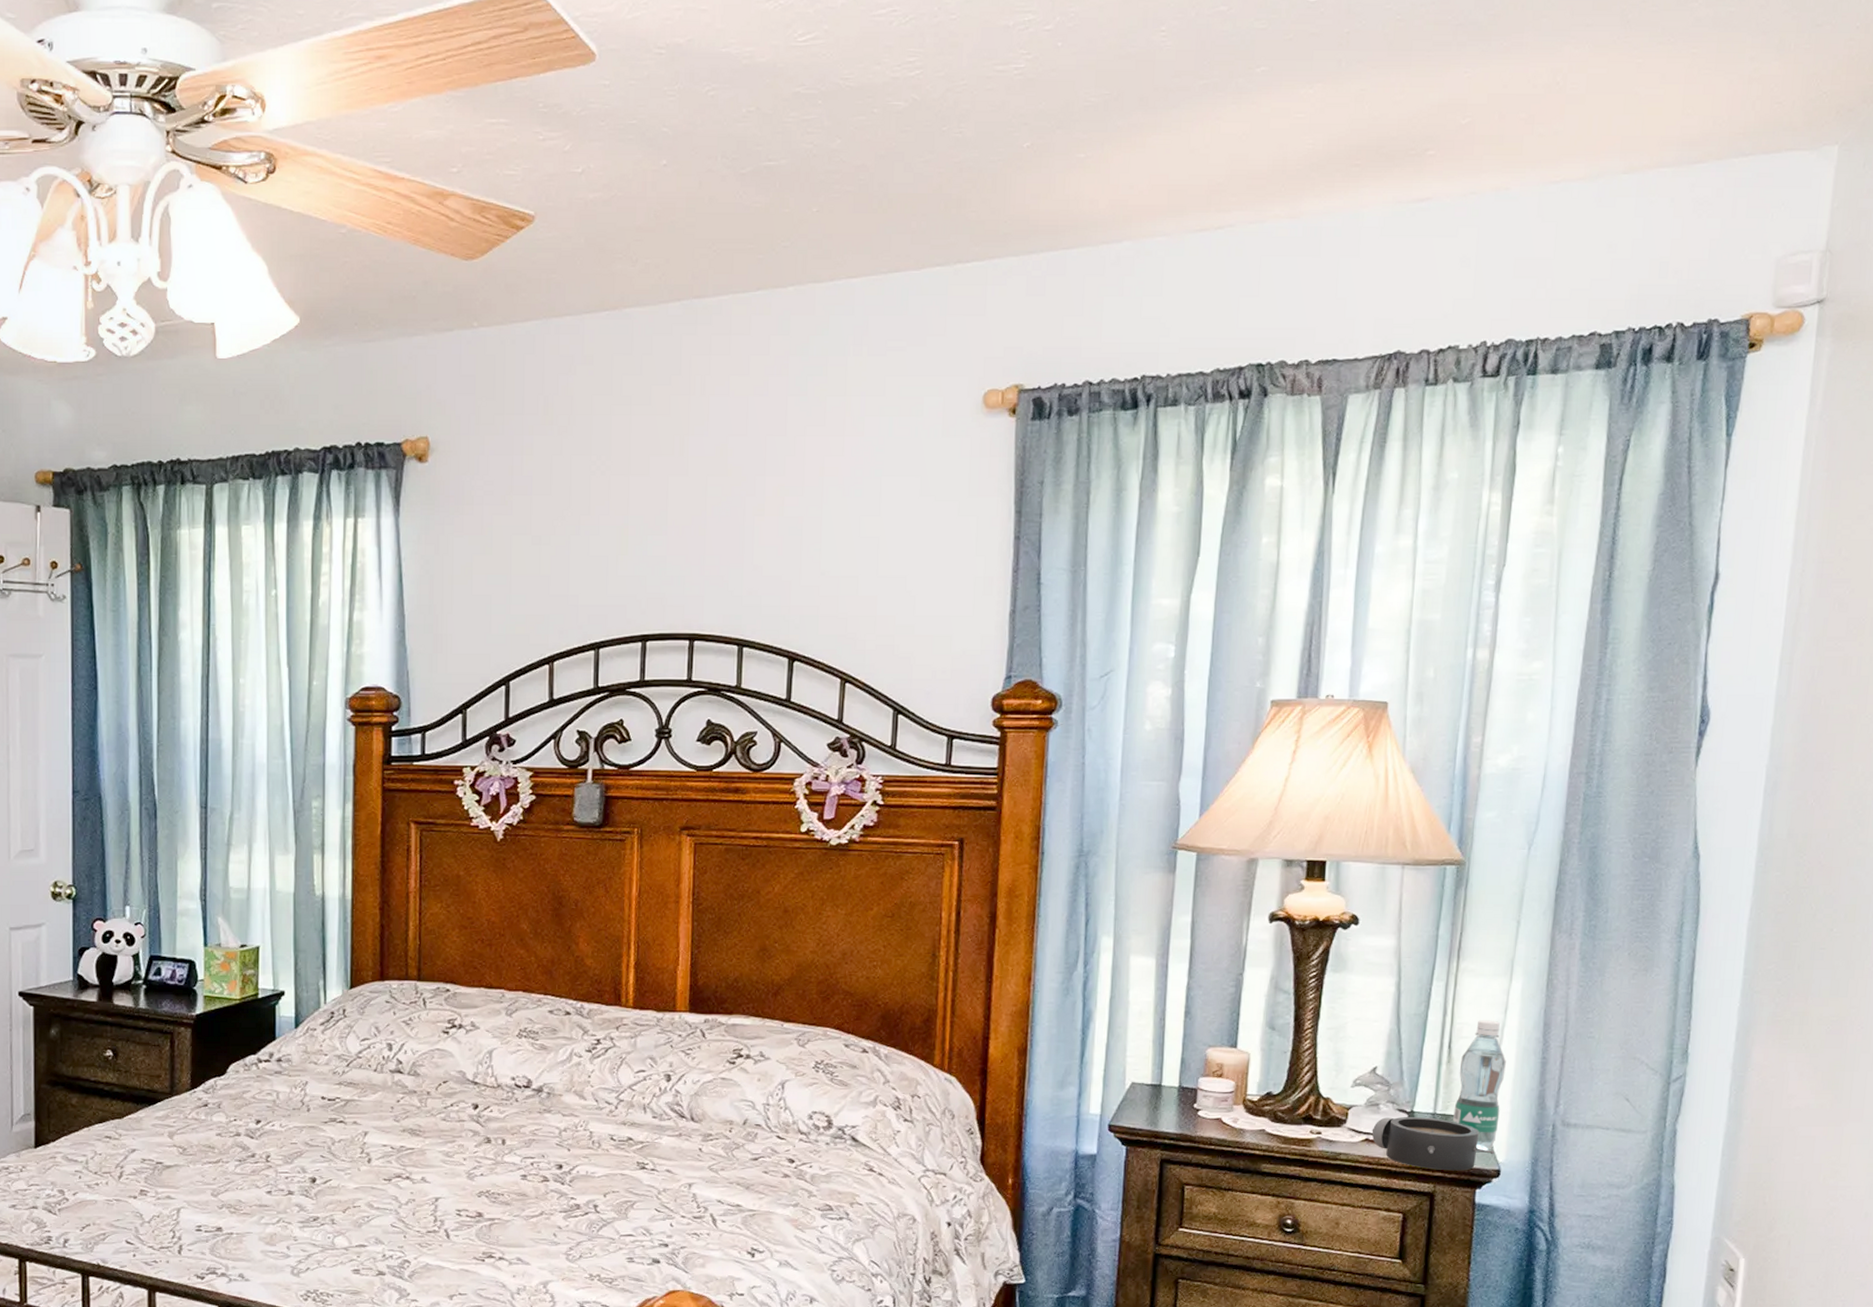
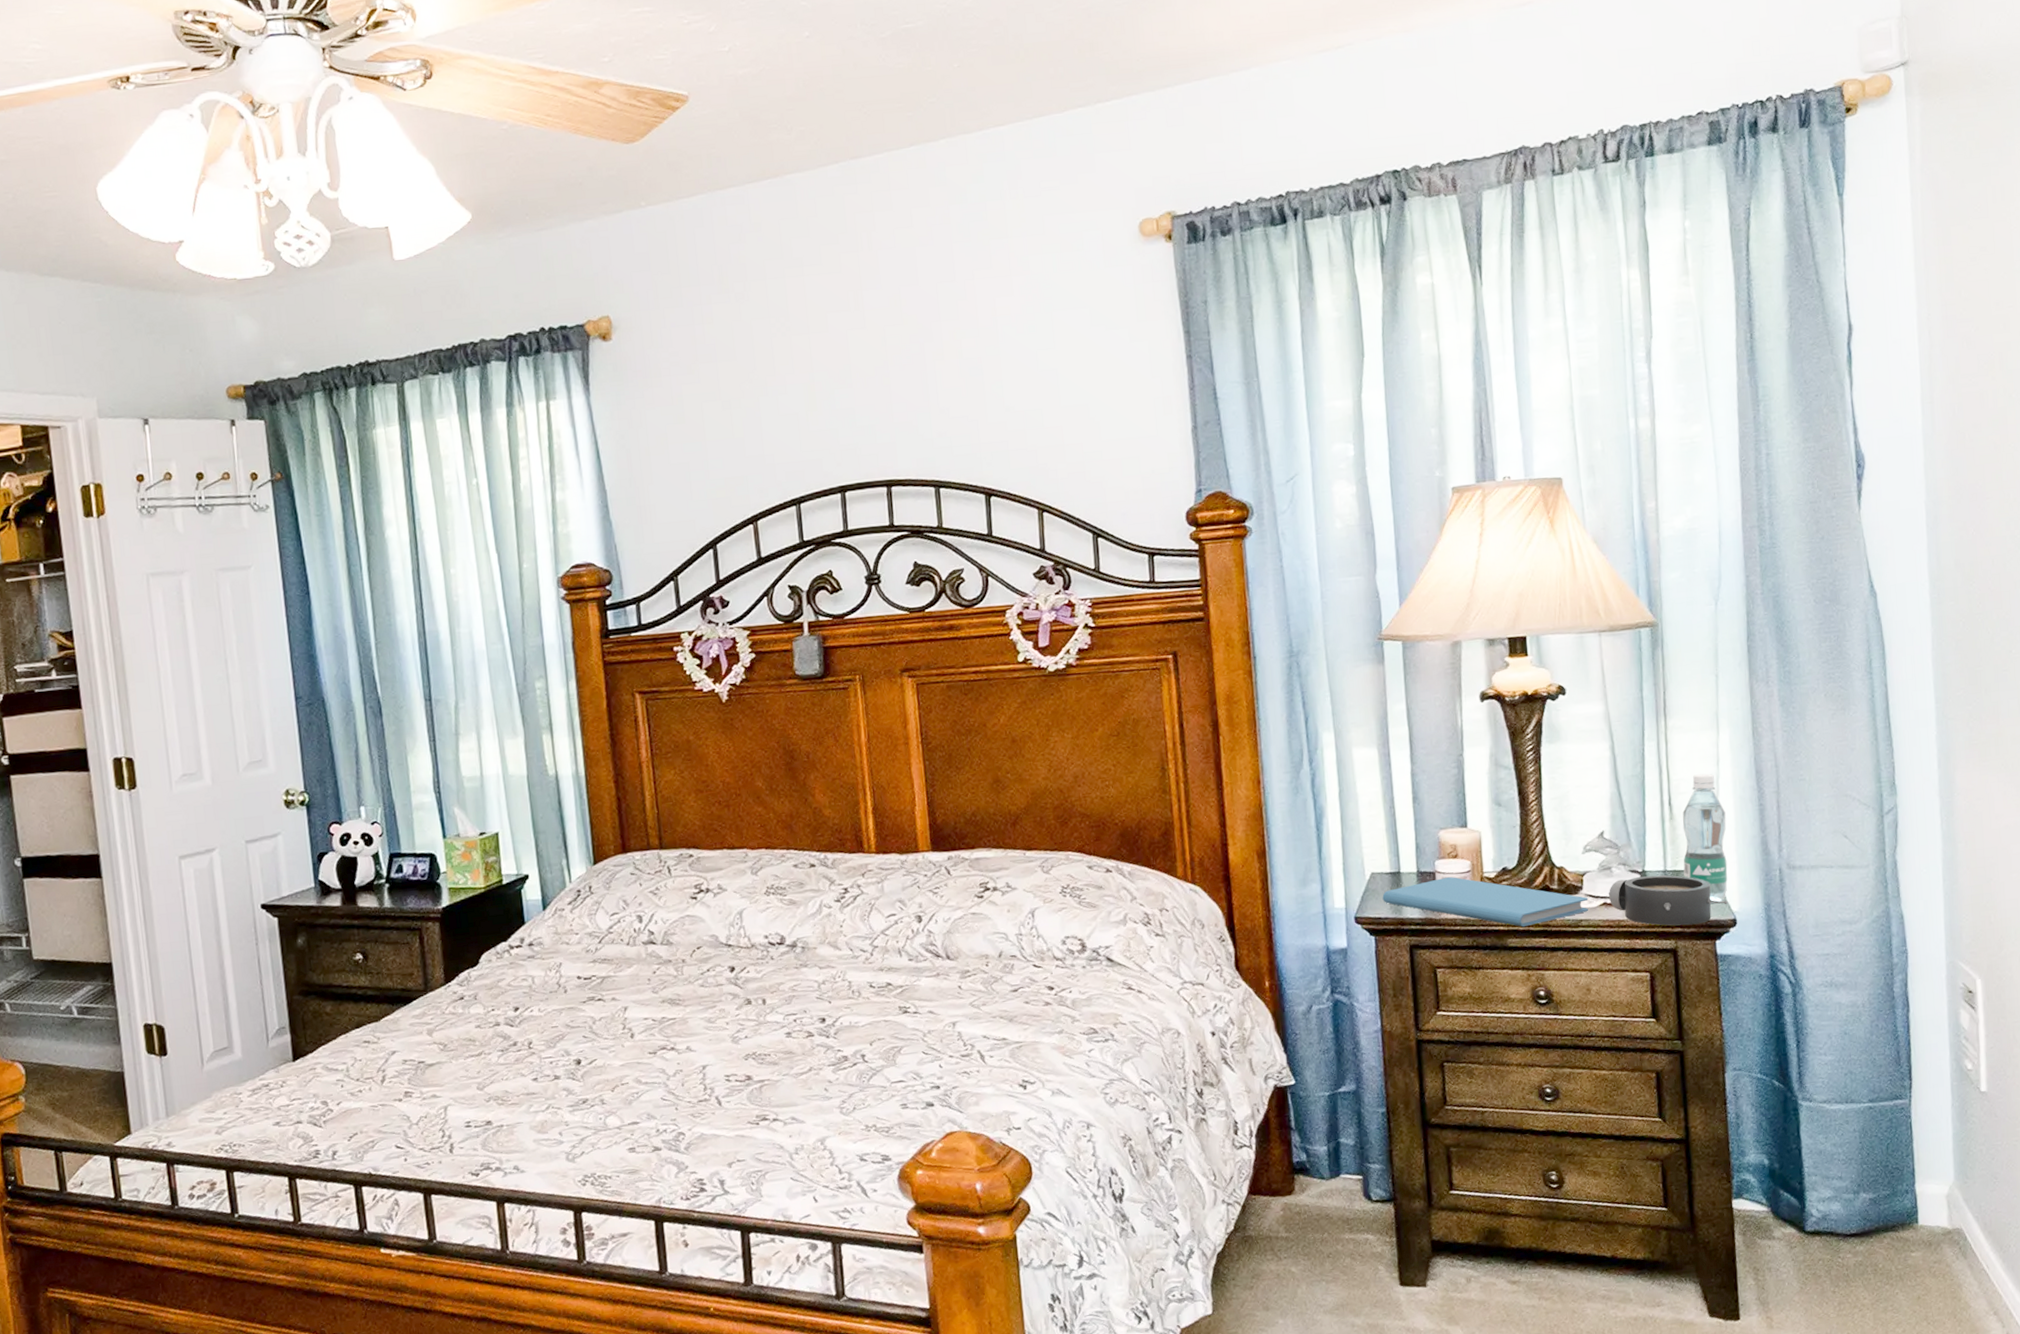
book: none [1139,1096,1351,1154] -> present [1382,877,1588,928]

